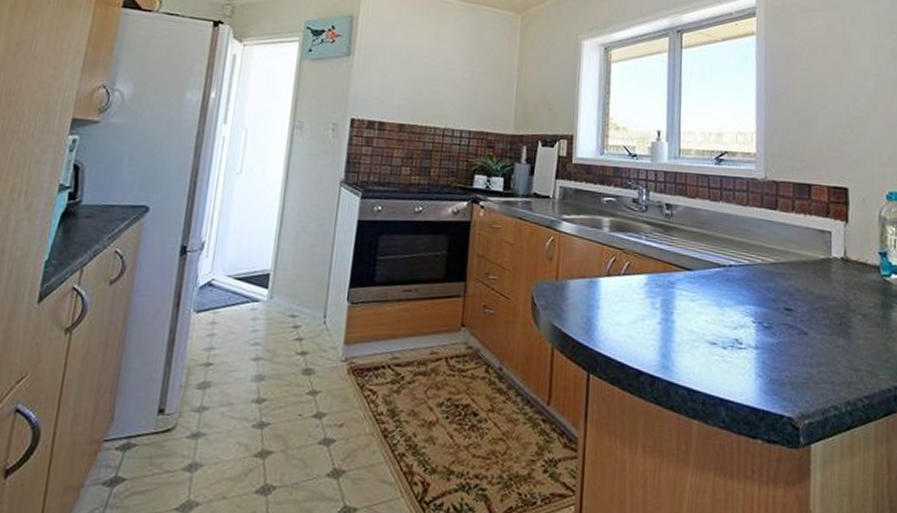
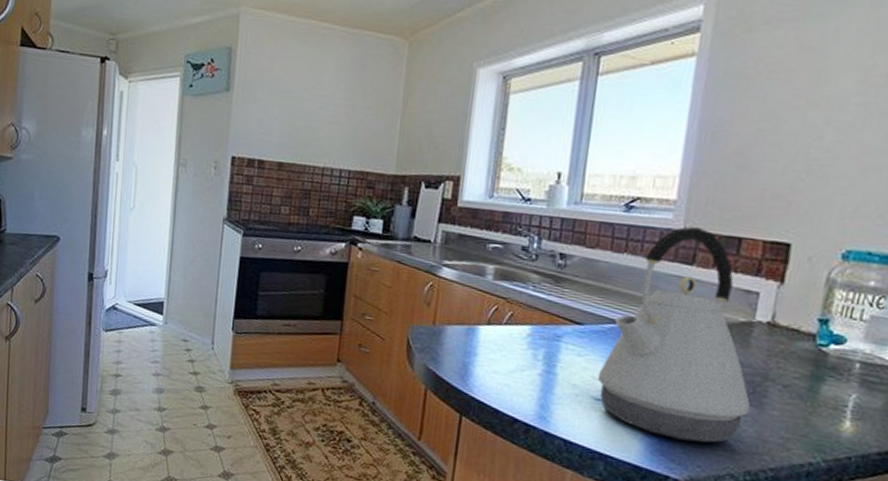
kettle: none [710,175,840,378] -> present [597,226,751,443]

